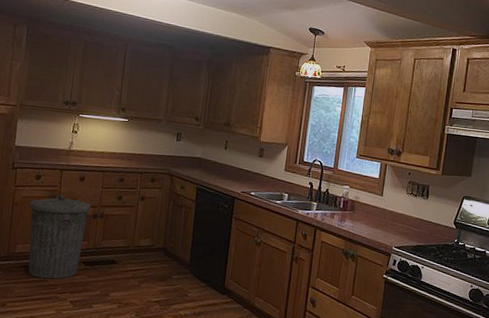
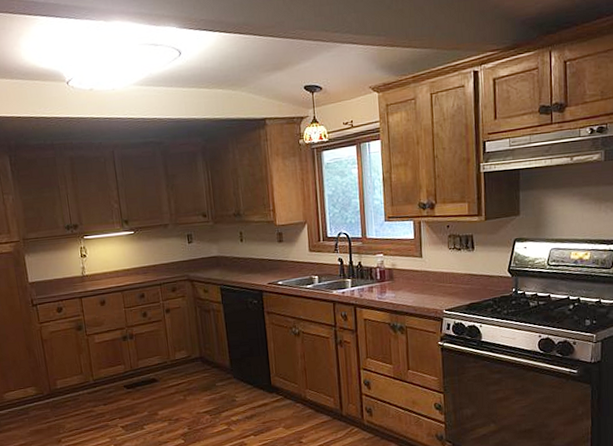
trash can: present [28,194,91,279] -> none [58,323,121,410]

